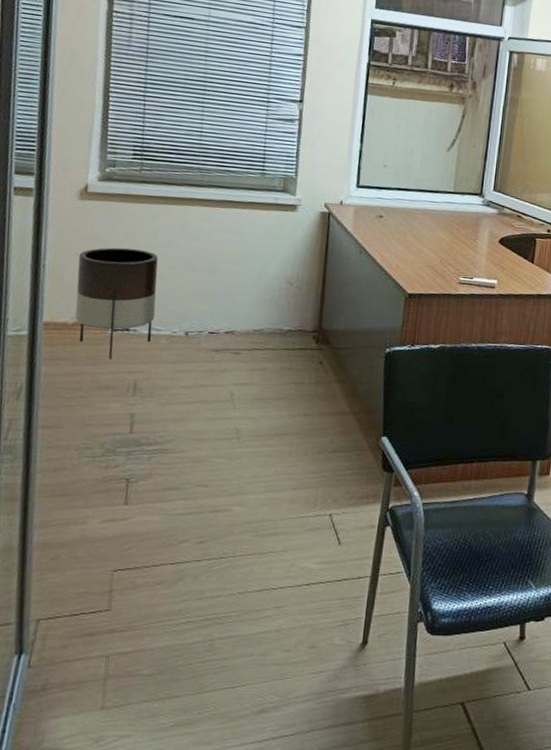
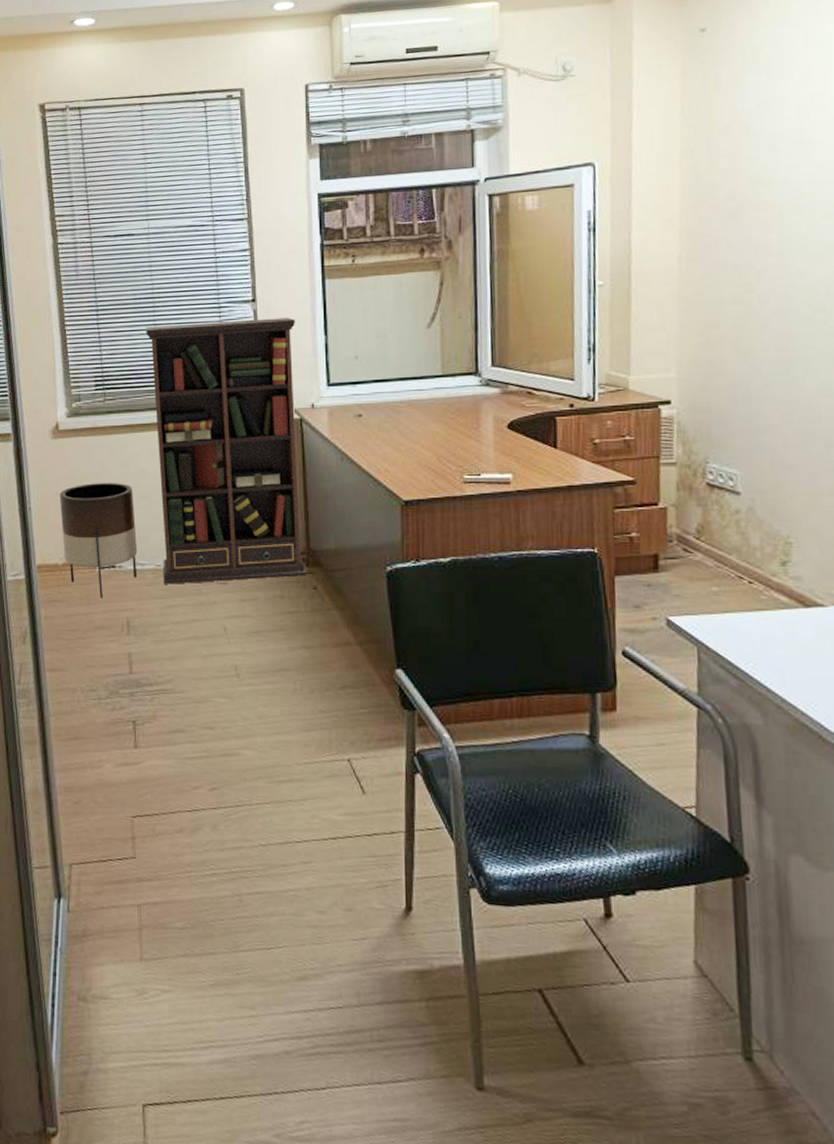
bookcase: none [177,107,336,351] -> present [146,317,307,584]

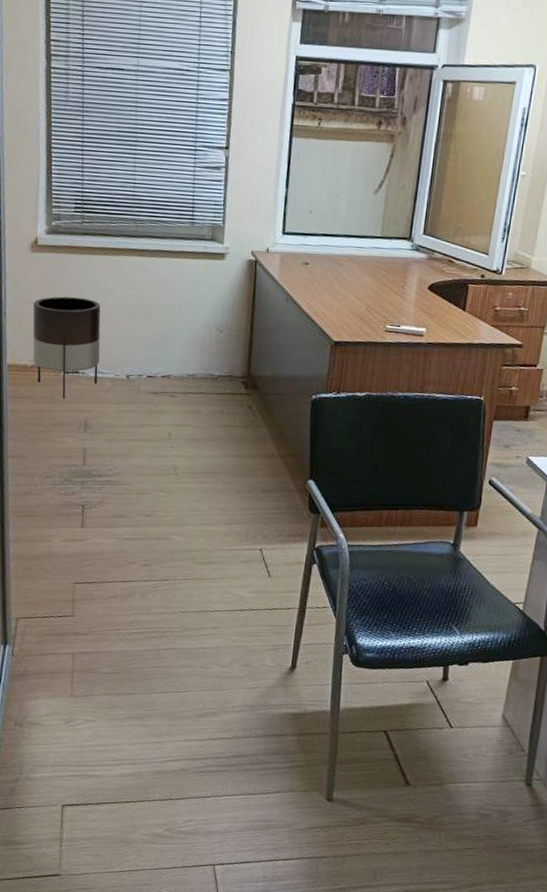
bookcase: present [146,317,307,584] -> none [120,159,261,396]

